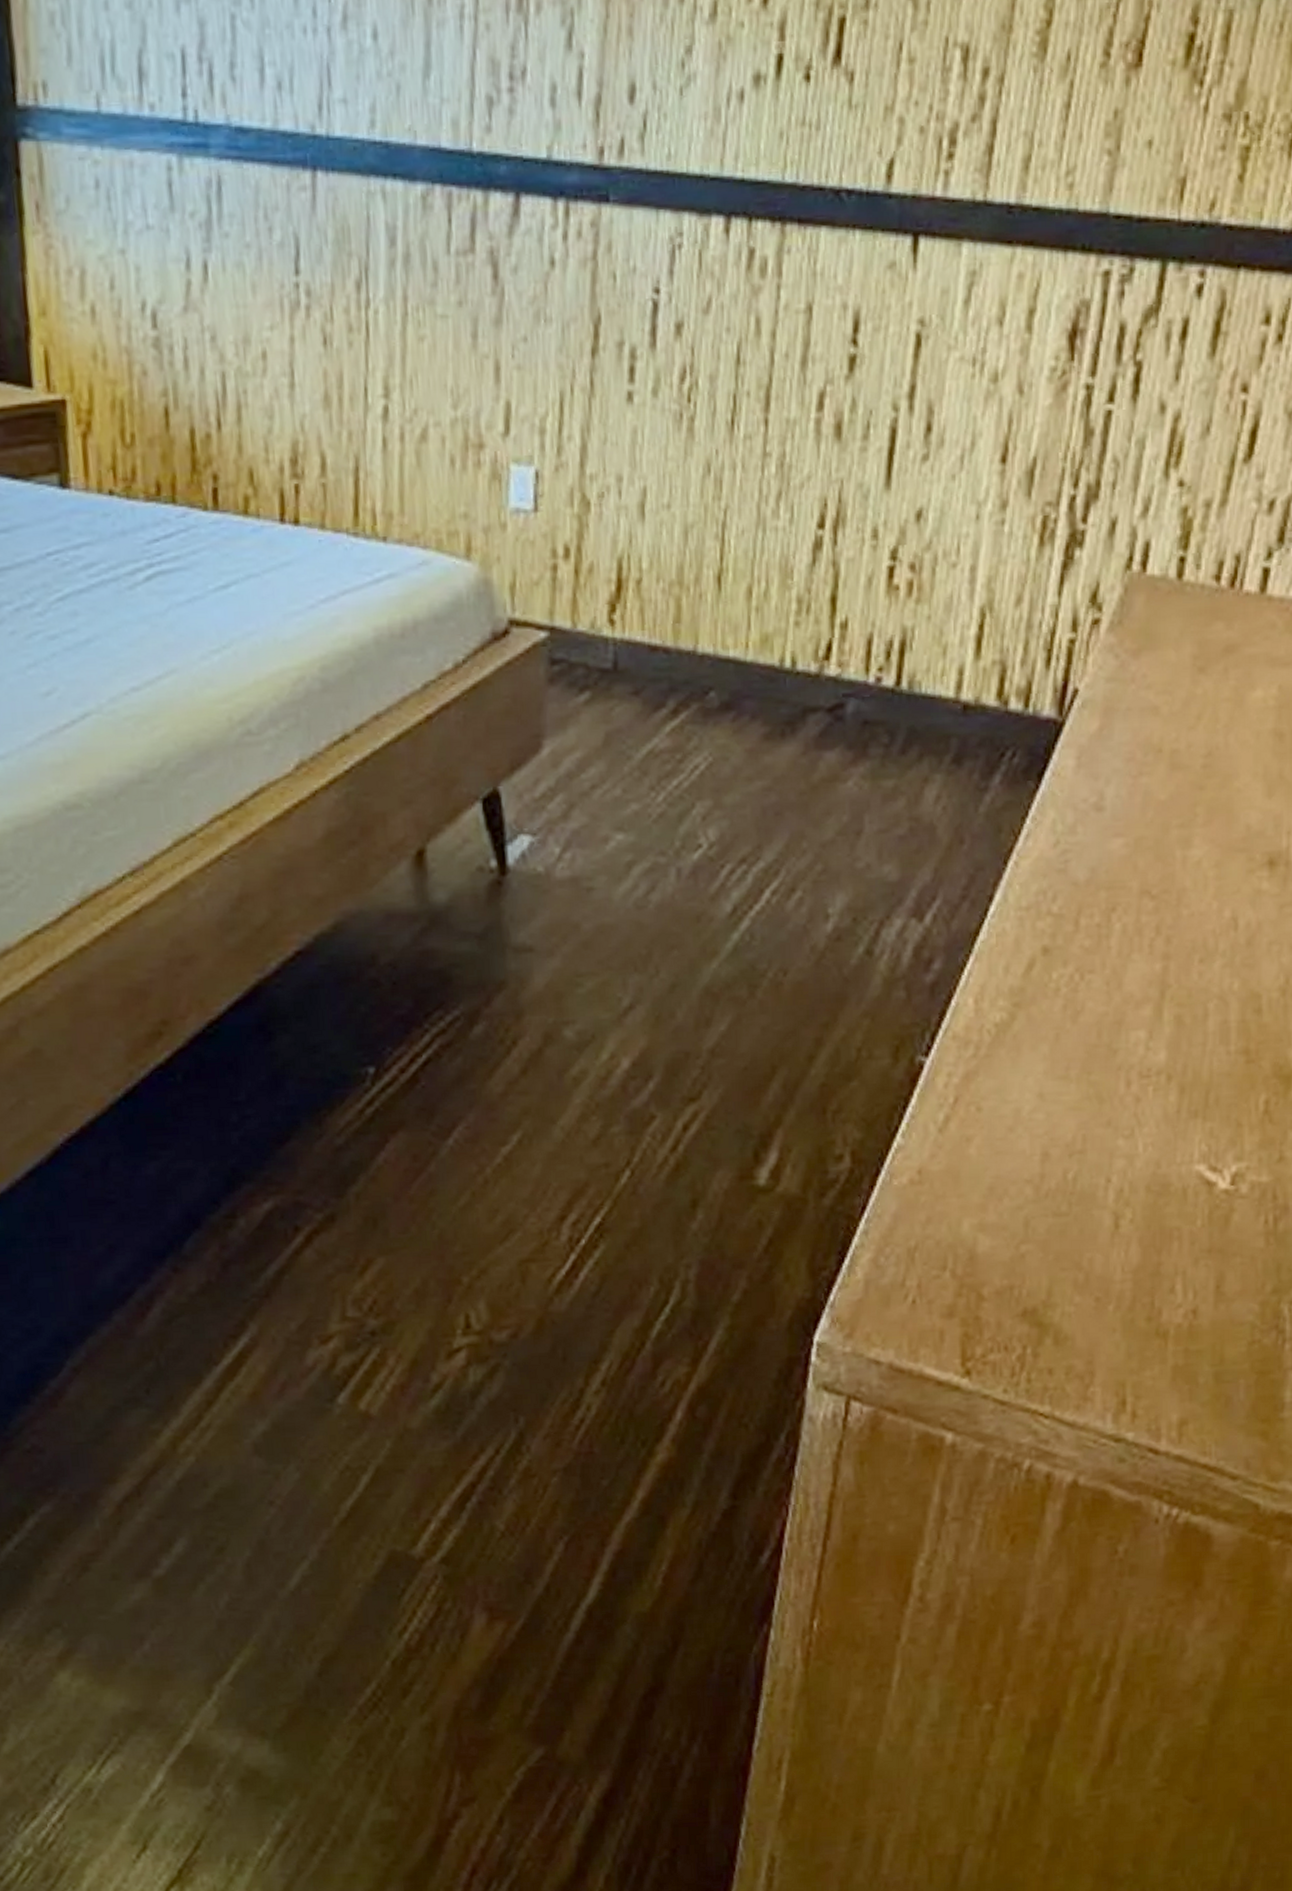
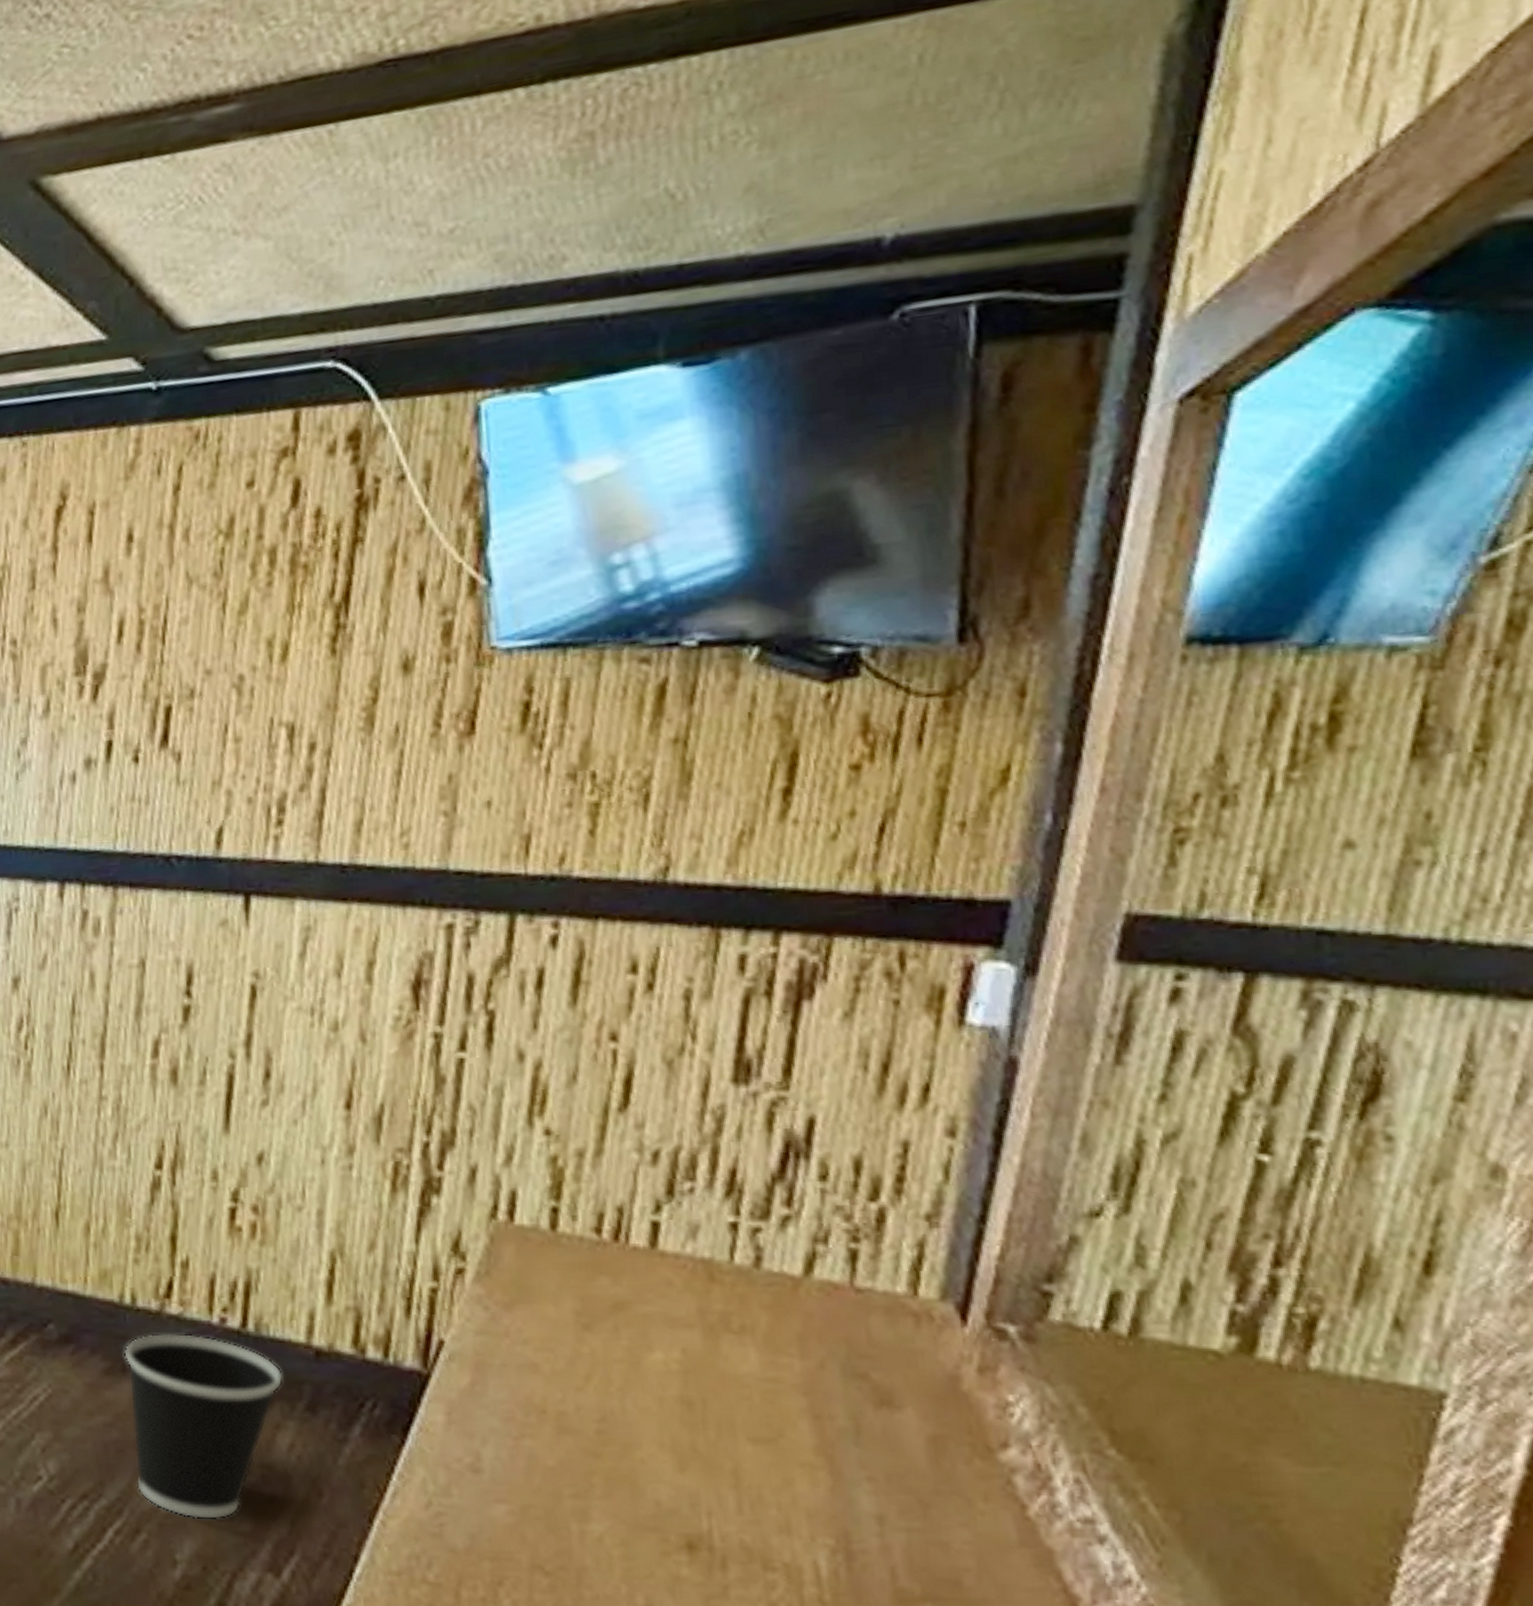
wastebasket: none [783,694,933,874] -> present [124,1333,283,1520]

